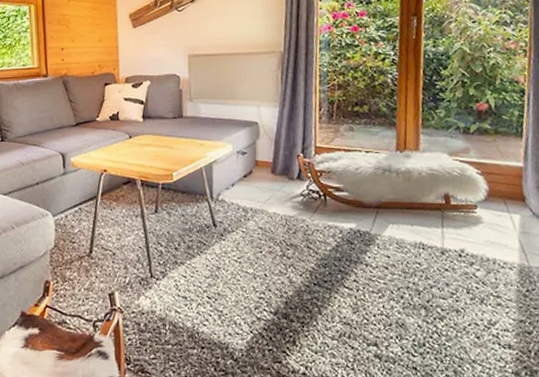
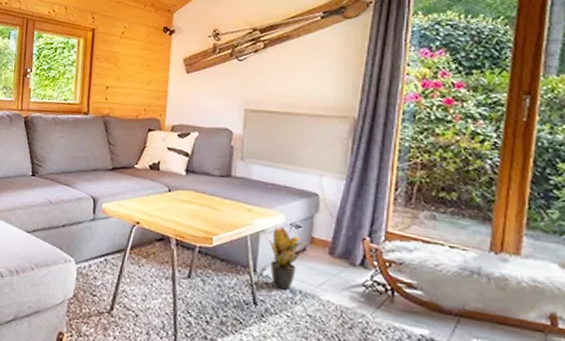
potted plant: none [216,156,254,210] -> present [264,226,308,290]

